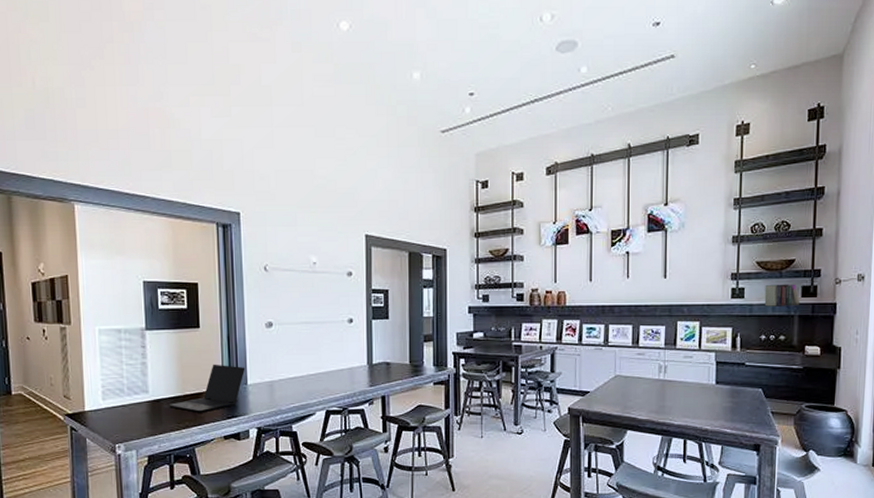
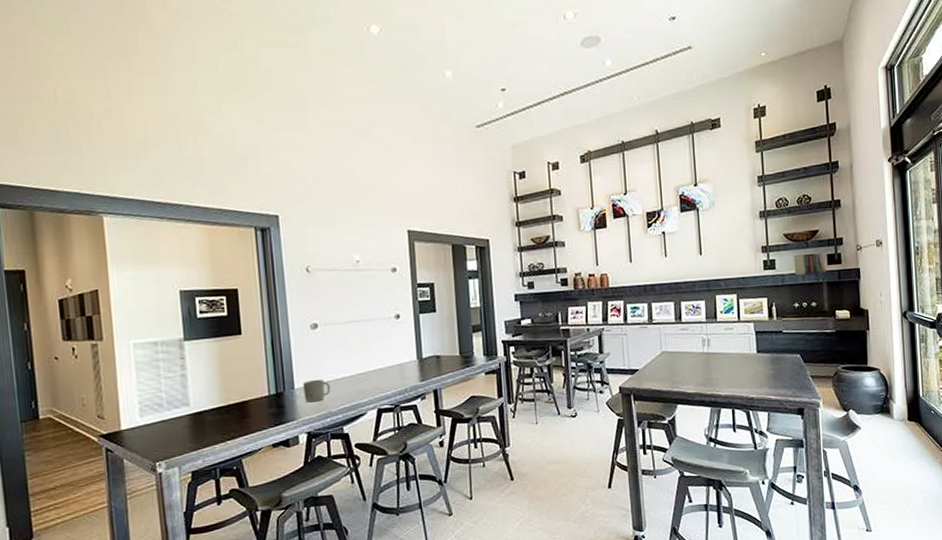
laptop: present [169,364,246,413] -> none [212,370,292,423]
mug: none [256,377,282,399] -> present [303,379,331,403]

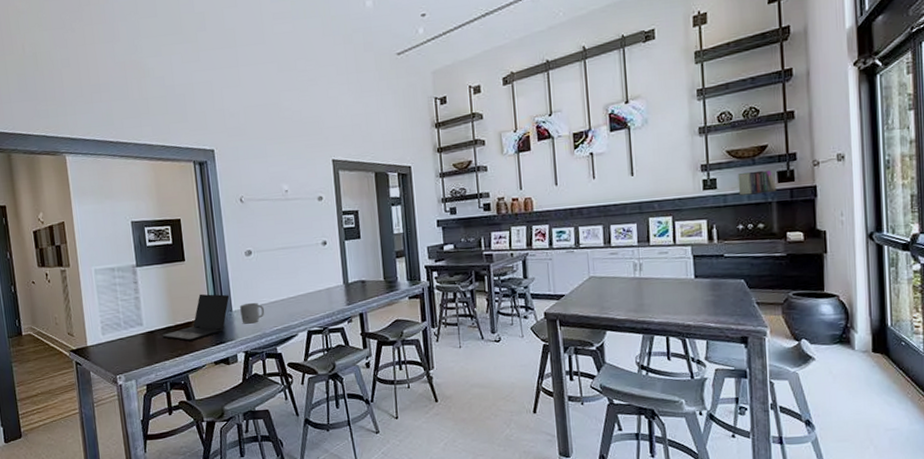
laptop: none [212,370,292,423] -> present [162,293,230,342]

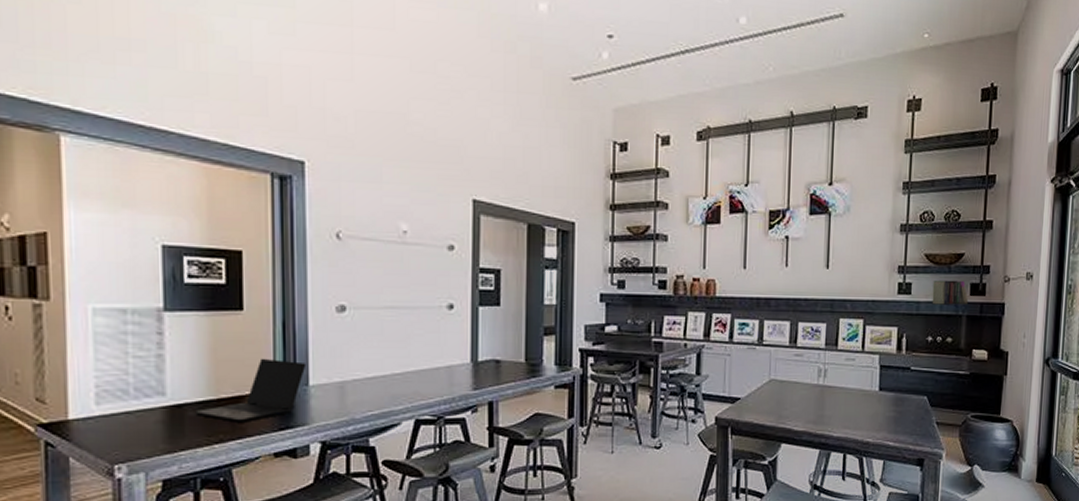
mug: present [240,302,265,324] -> none [321,376,357,404]

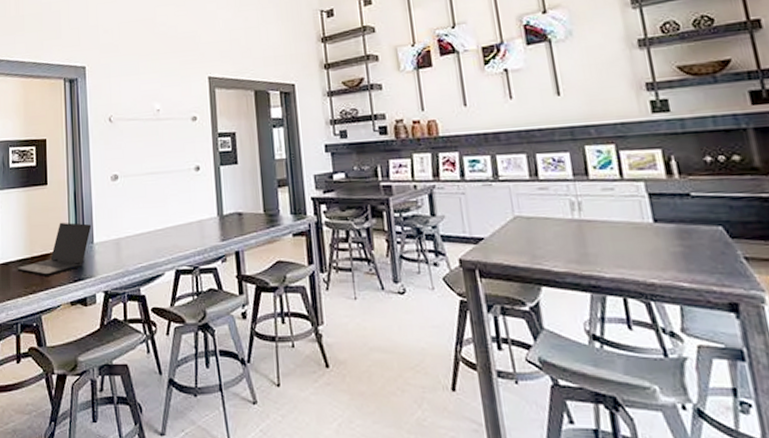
books: present [932,280,969,305] -> none [695,89,753,120]

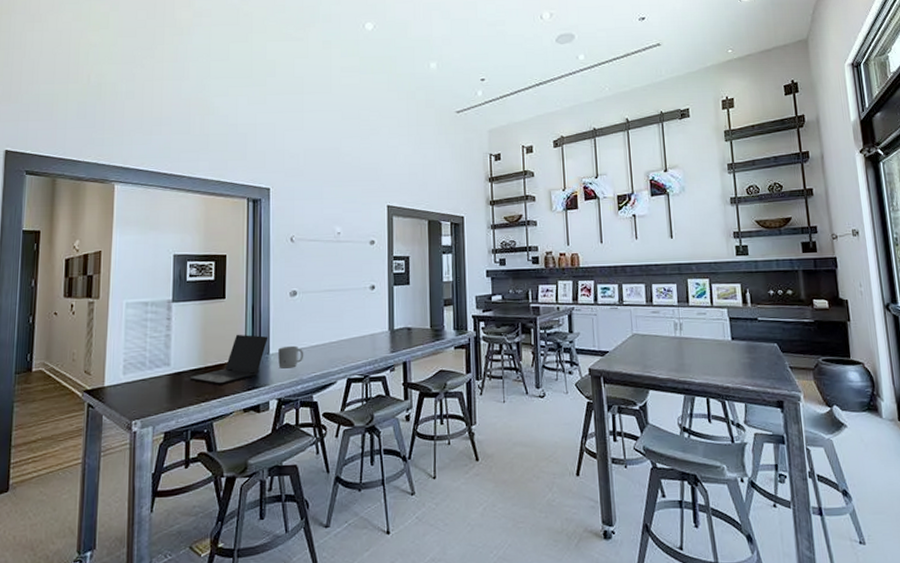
mug: none [102,234,129,259] -> present [278,345,304,369]

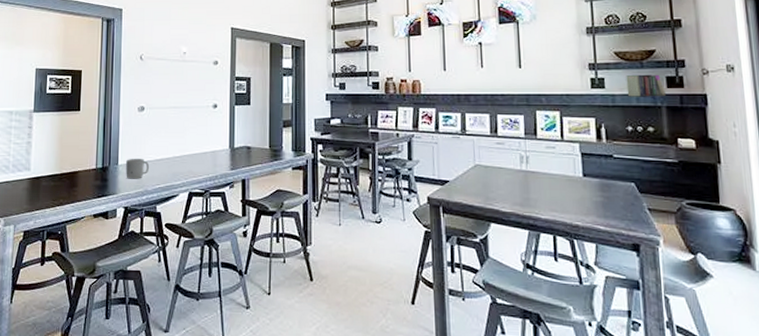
laptop: present [190,334,268,385] -> none [47,144,118,191]
books: none [766,240,802,263] -> present [626,74,667,97]

